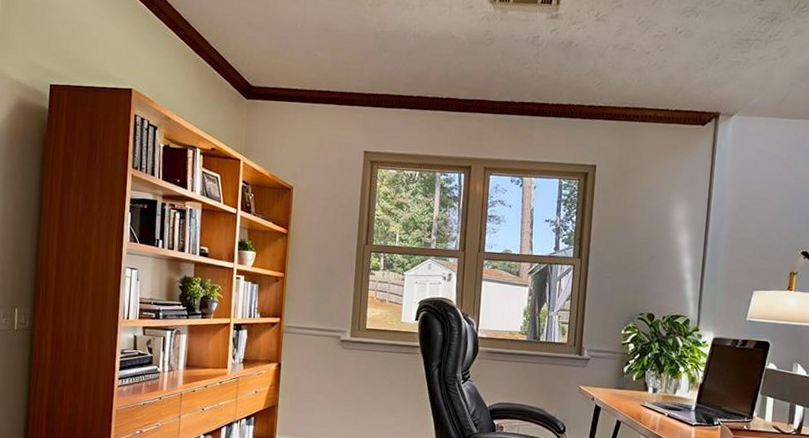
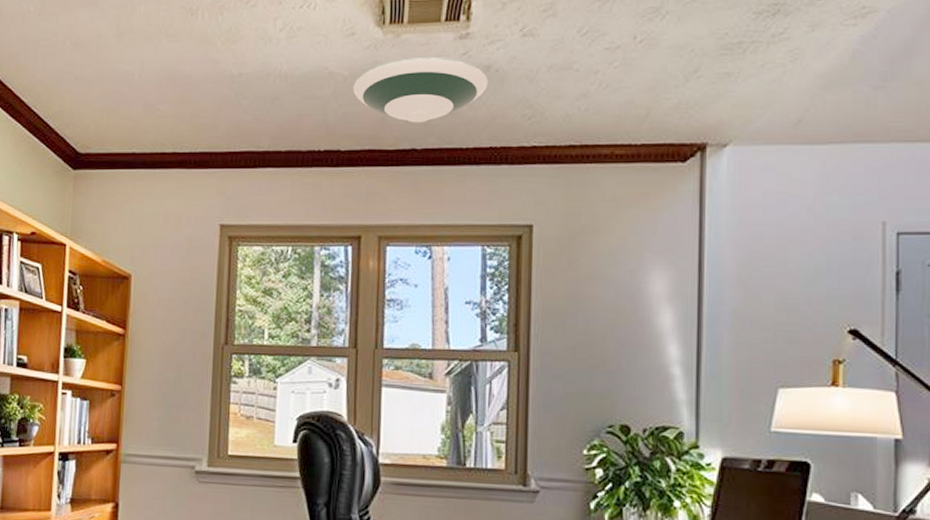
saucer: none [469,30,570,82] -> present [353,56,489,123]

